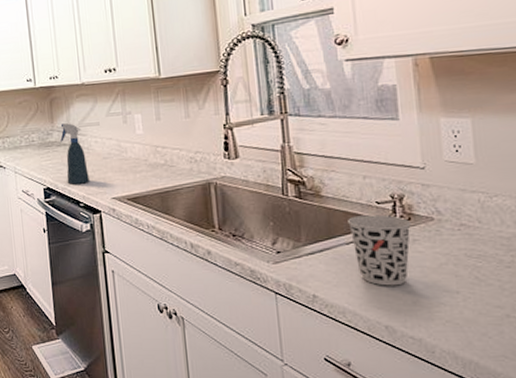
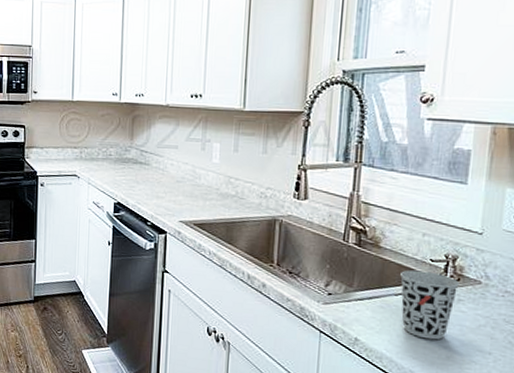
spray bottle: present [60,123,89,185] -> none [137,142,160,204]

